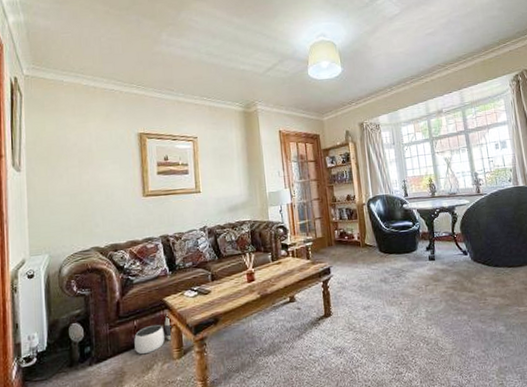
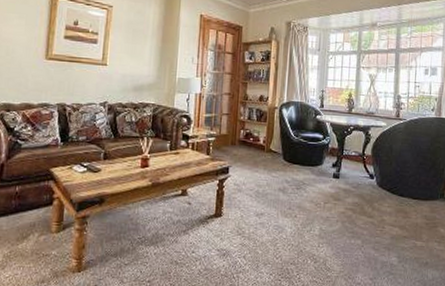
waste basket: present [134,315,171,355] -> none [13,186,54,223]

